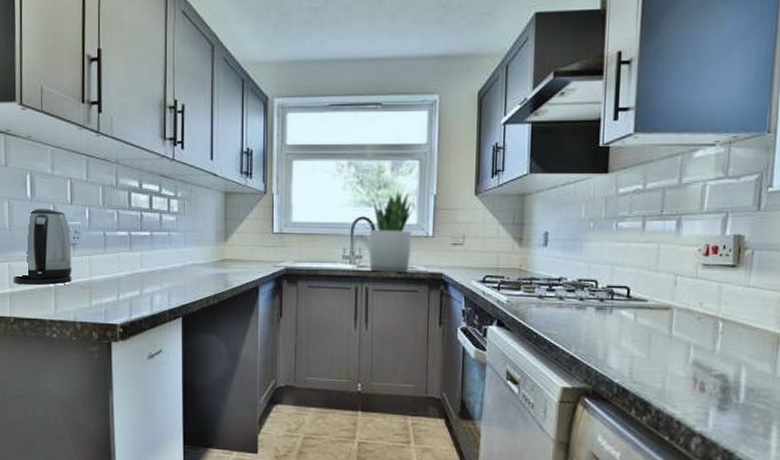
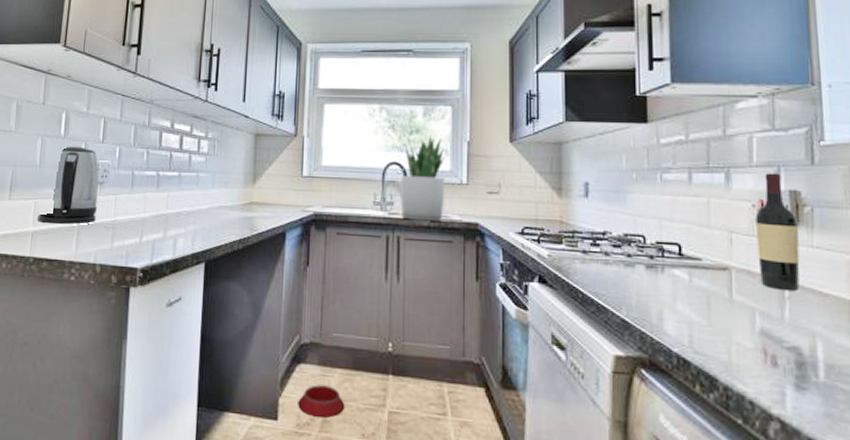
pet bowl: none [276,422,319,449] -> present [298,385,345,418]
wine bottle: none [698,219,738,327] -> present [755,173,800,292]

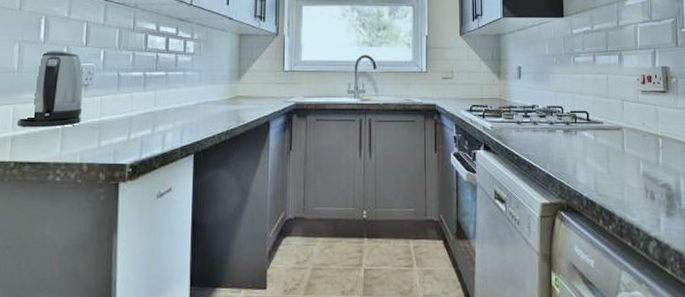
pet bowl: present [298,385,345,418] -> none [285,253,327,282]
planter: present [400,135,447,221] -> none [371,31,409,105]
wine bottle: present [755,173,800,292] -> none [639,54,669,143]

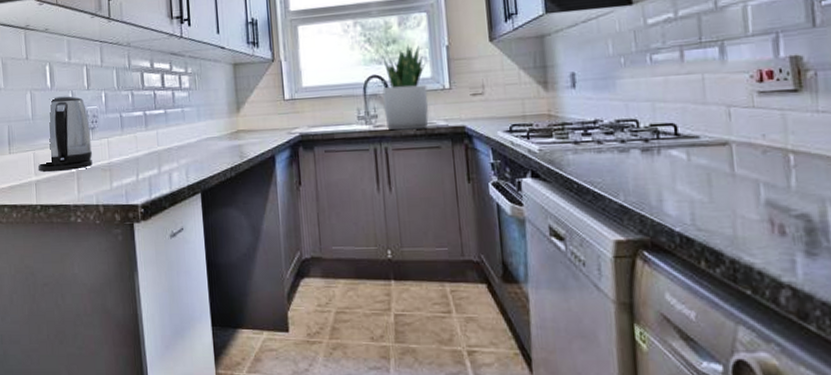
planter: none [371,31,409,105] -> present [382,43,429,131]

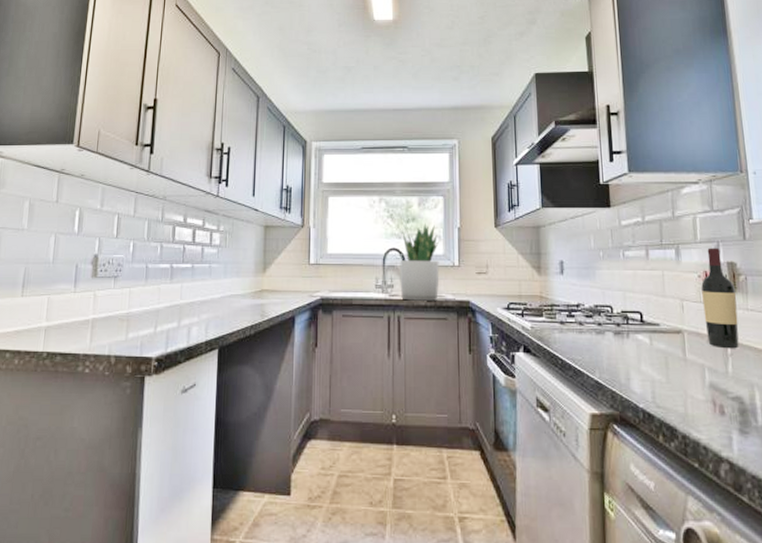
kettle: present [37,96,93,173] -> none [50,242,113,319]
wine bottle: none [754,40,806,160] -> present [701,248,739,349]

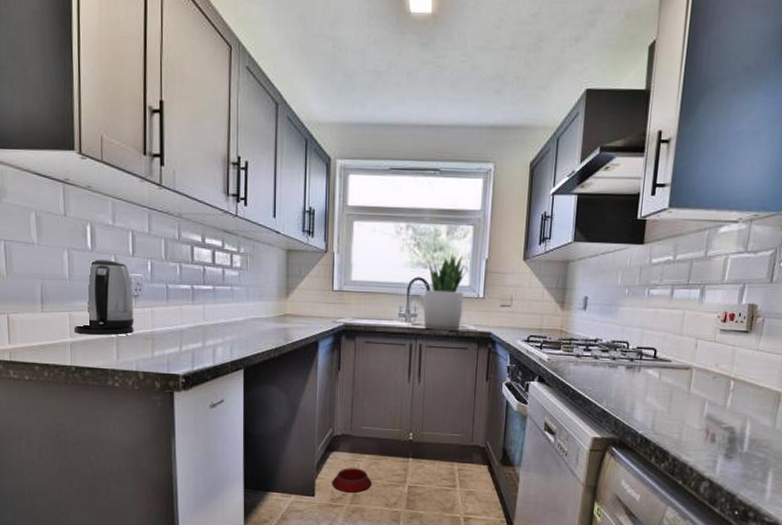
kettle: none [50,242,113,319] -> present [73,259,135,336]
pet bowl: none [309,459,354,489] -> present [332,468,372,493]
wine bottle: present [701,248,739,349] -> none [713,289,751,385]

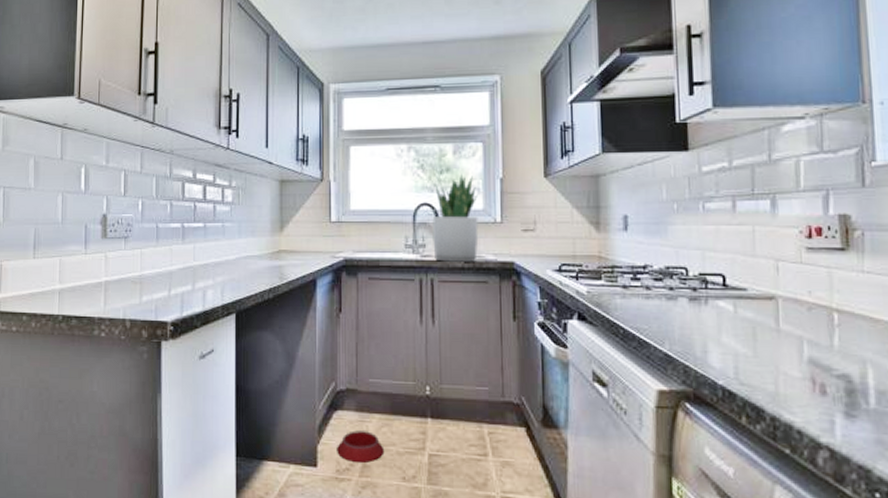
kettle: present [73,259,135,336] -> none [63,201,124,281]

